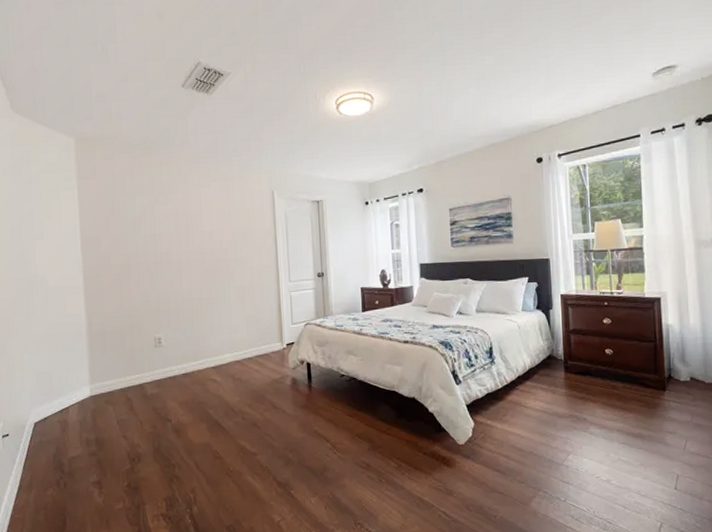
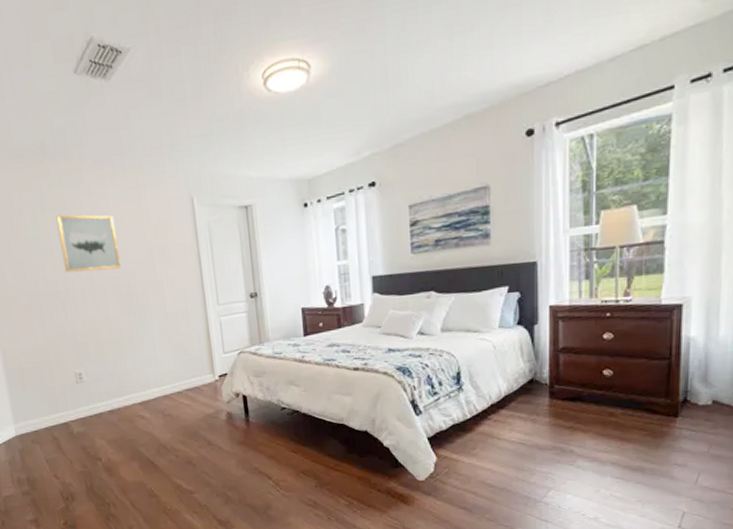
wall art: none [153,198,206,248] -> present [56,214,121,273]

